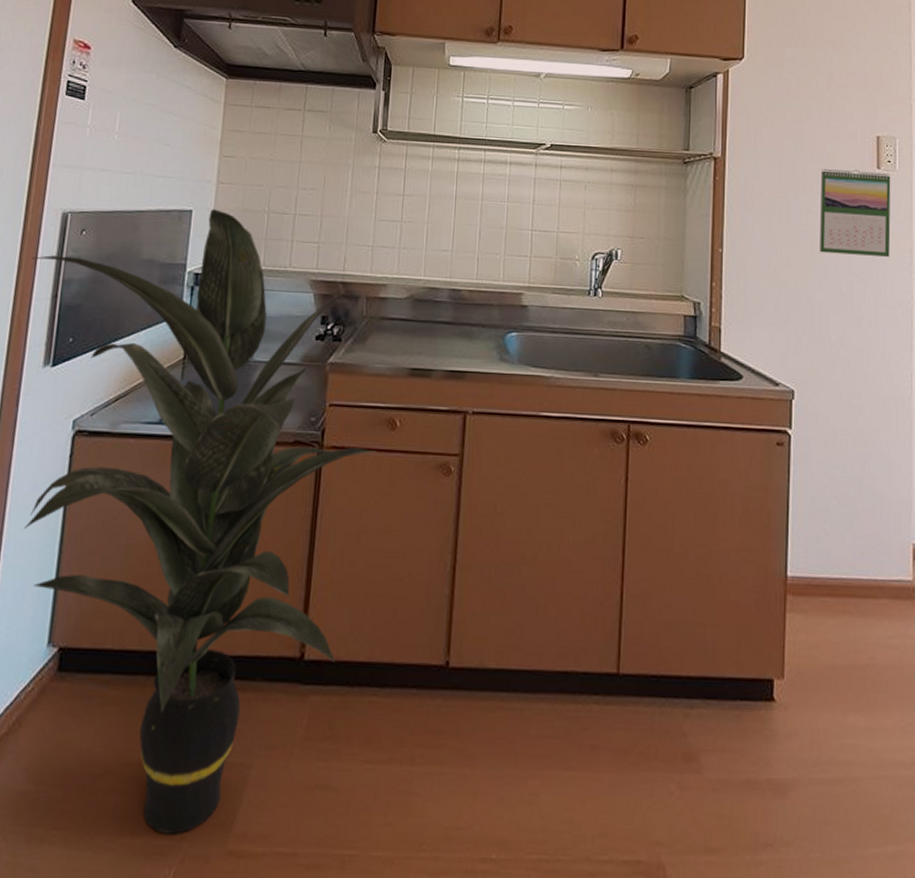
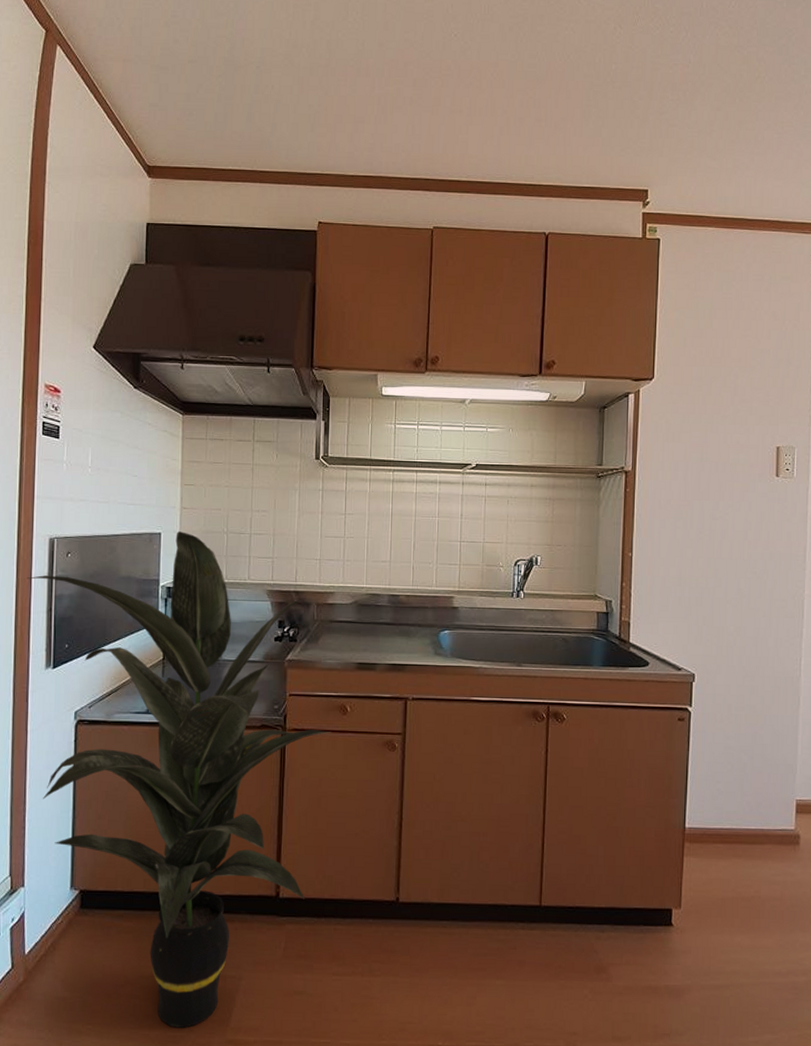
calendar: present [819,169,891,258] -> none [721,478,789,557]

